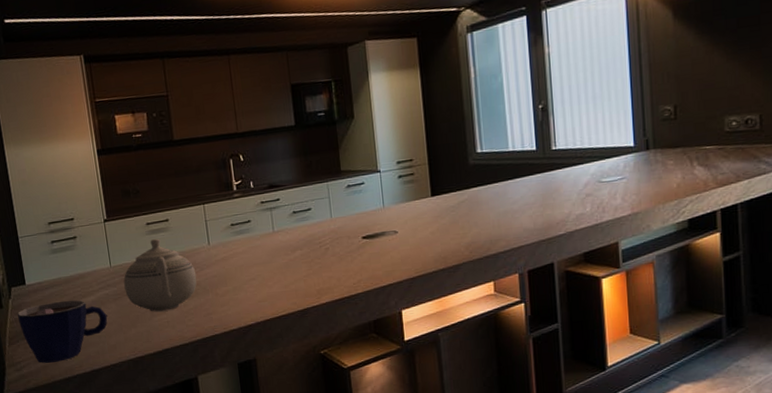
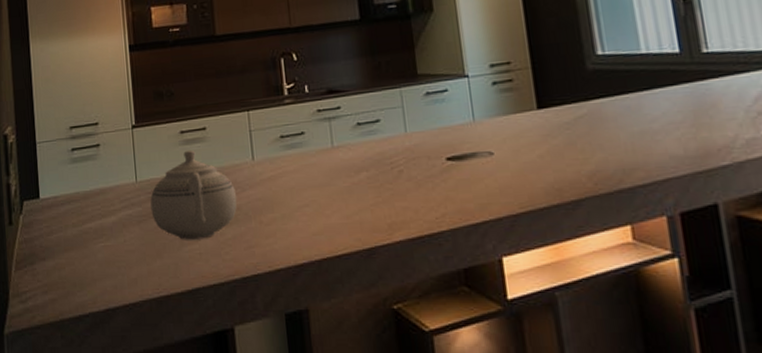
cup: present [17,299,108,363] -> none [28,219,129,295]

